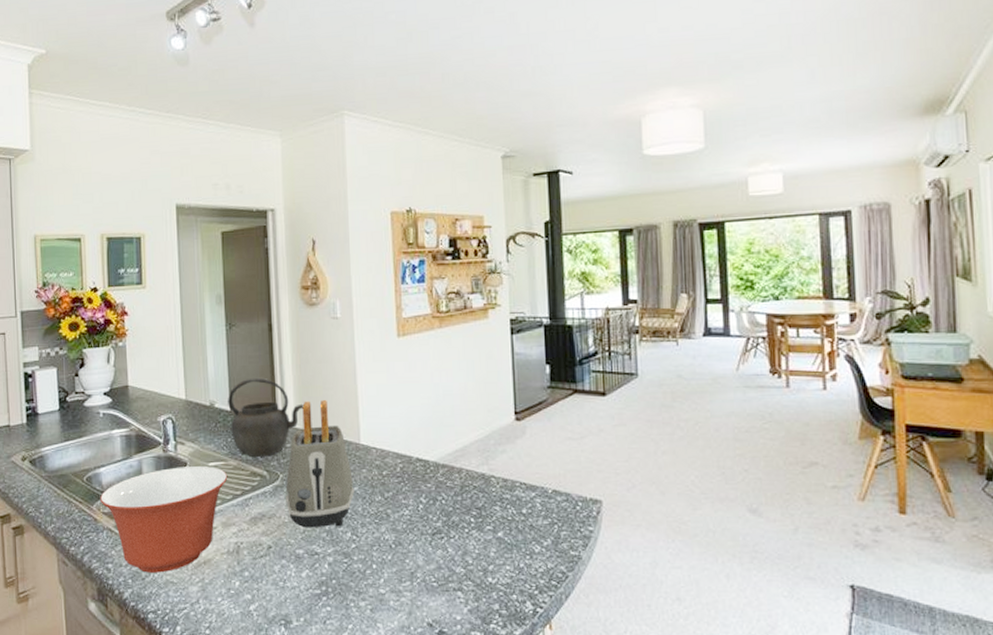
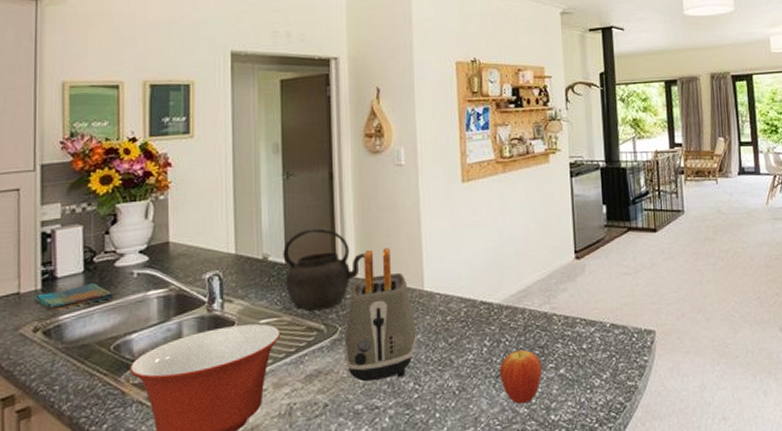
dish towel: none [21,420,85,443] -> present [34,282,114,311]
fruit: none [435,509,480,564] -> present [499,350,543,404]

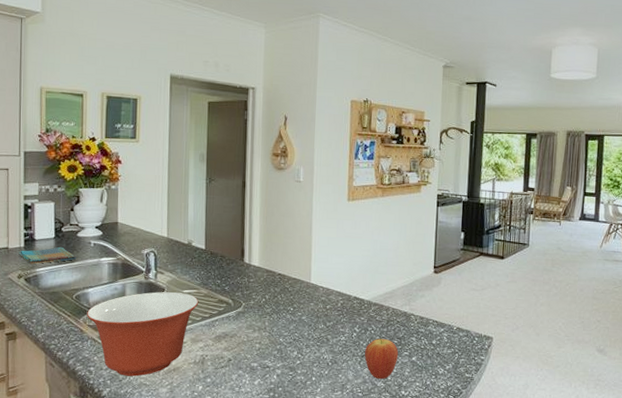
kettle: present [283,227,365,312] -> none [203,224,267,289]
toaster: present [344,248,418,382] -> none [246,246,303,347]

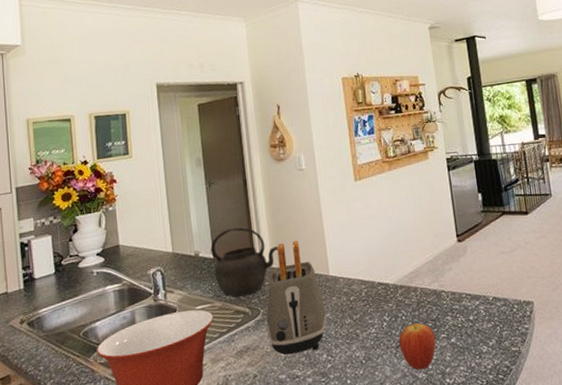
dish towel: present [18,246,77,265] -> none [19,281,80,306]
kettle: none [203,224,267,289] -> present [210,226,278,298]
toaster: none [246,246,303,347] -> present [266,241,327,355]

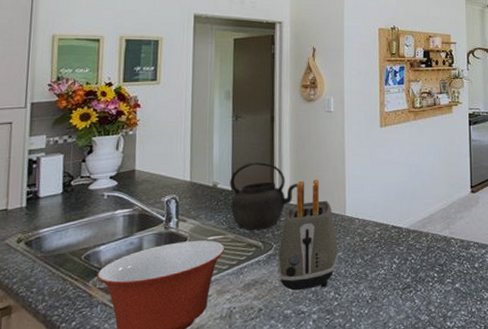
fruit: present [398,323,436,370] -> none [405,267,441,313]

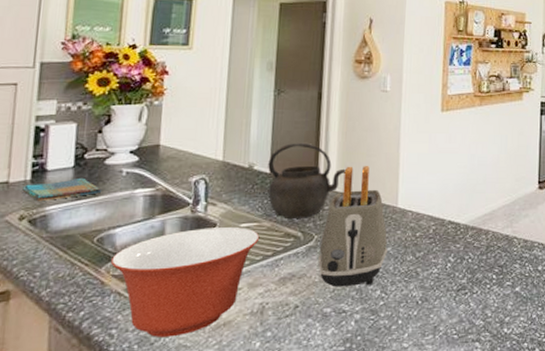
dish towel: none [19,202,87,226] -> present [22,177,102,202]

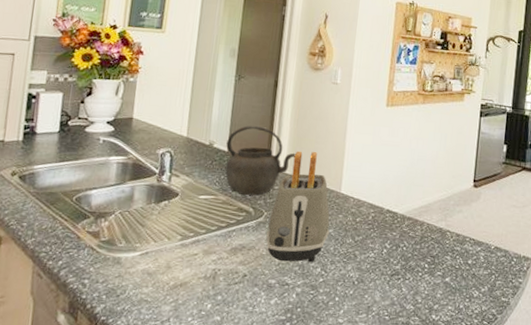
dish towel: present [22,177,102,202] -> none [15,142,82,161]
mixing bowl: present [111,228,260,337] -> none [87,196,216,292]

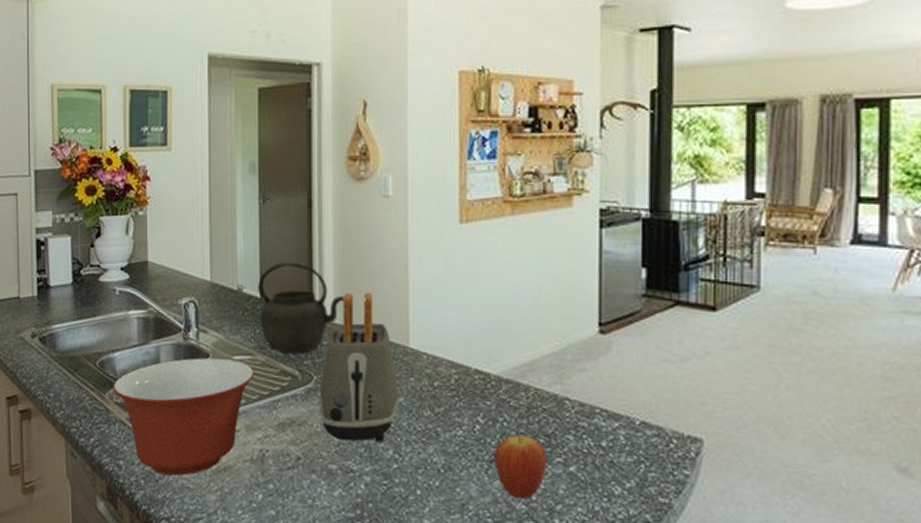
mixing bowl: none [87,196,216,292] -> present [114,358,255,476]
fruit: none [394,256,431,302] -> present [493,434,547,499]

